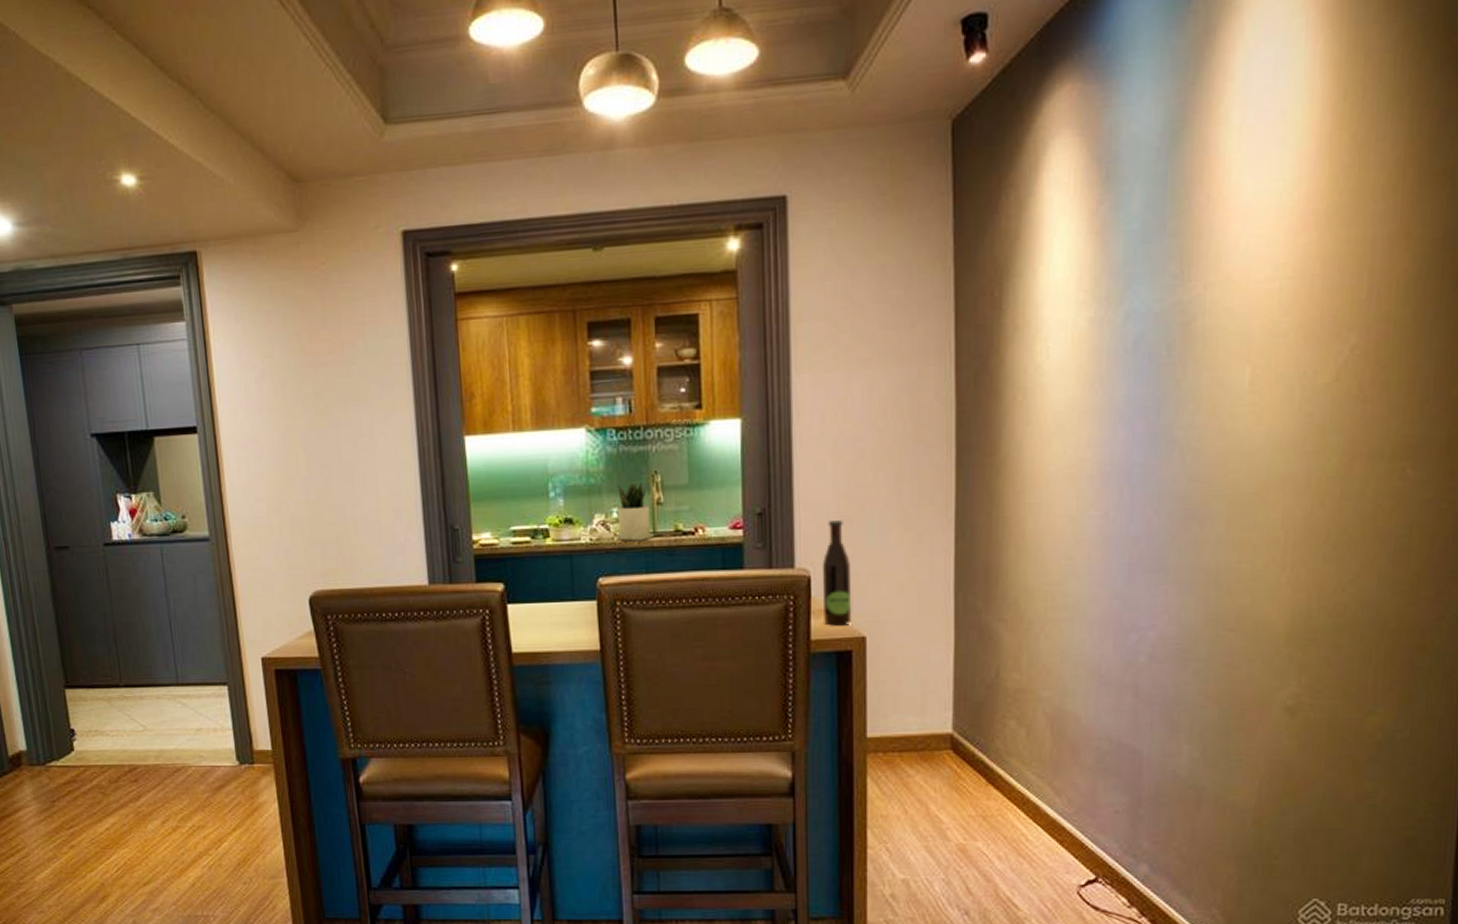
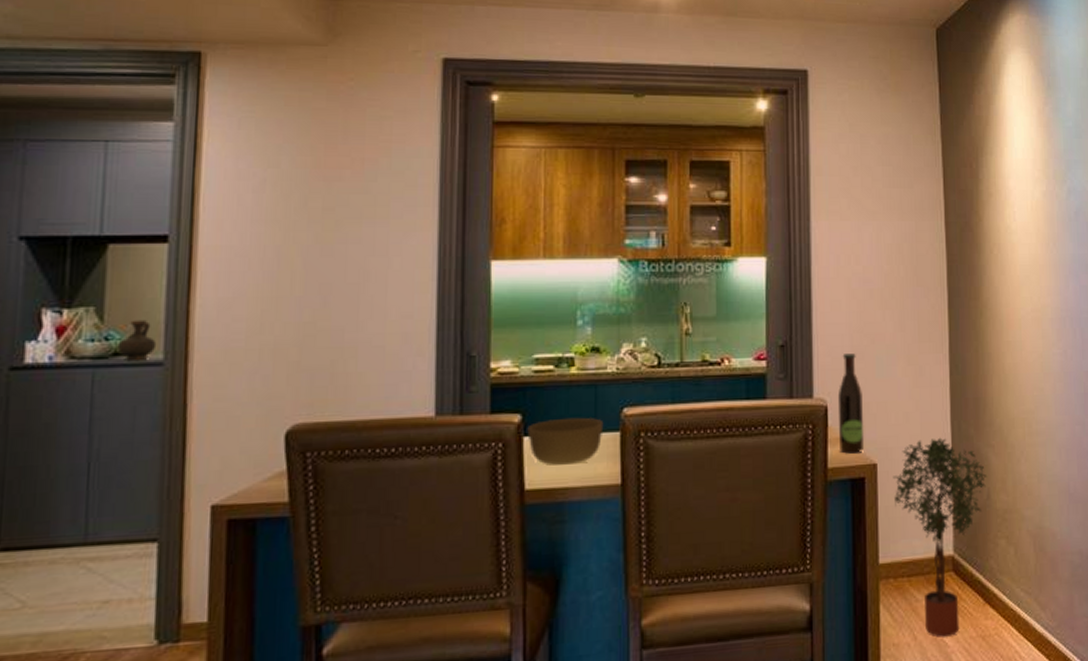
ceramic jug: none [175,502,203,537] -> present [119,319,157,360]
bowl: none [510,586,581,632] -> present [527,417,604,466]
planter: present [615,482,653,542] -> none [643,313,681,372]
potted tree: none [884,610,996,812] -> present [893,437,987,636]

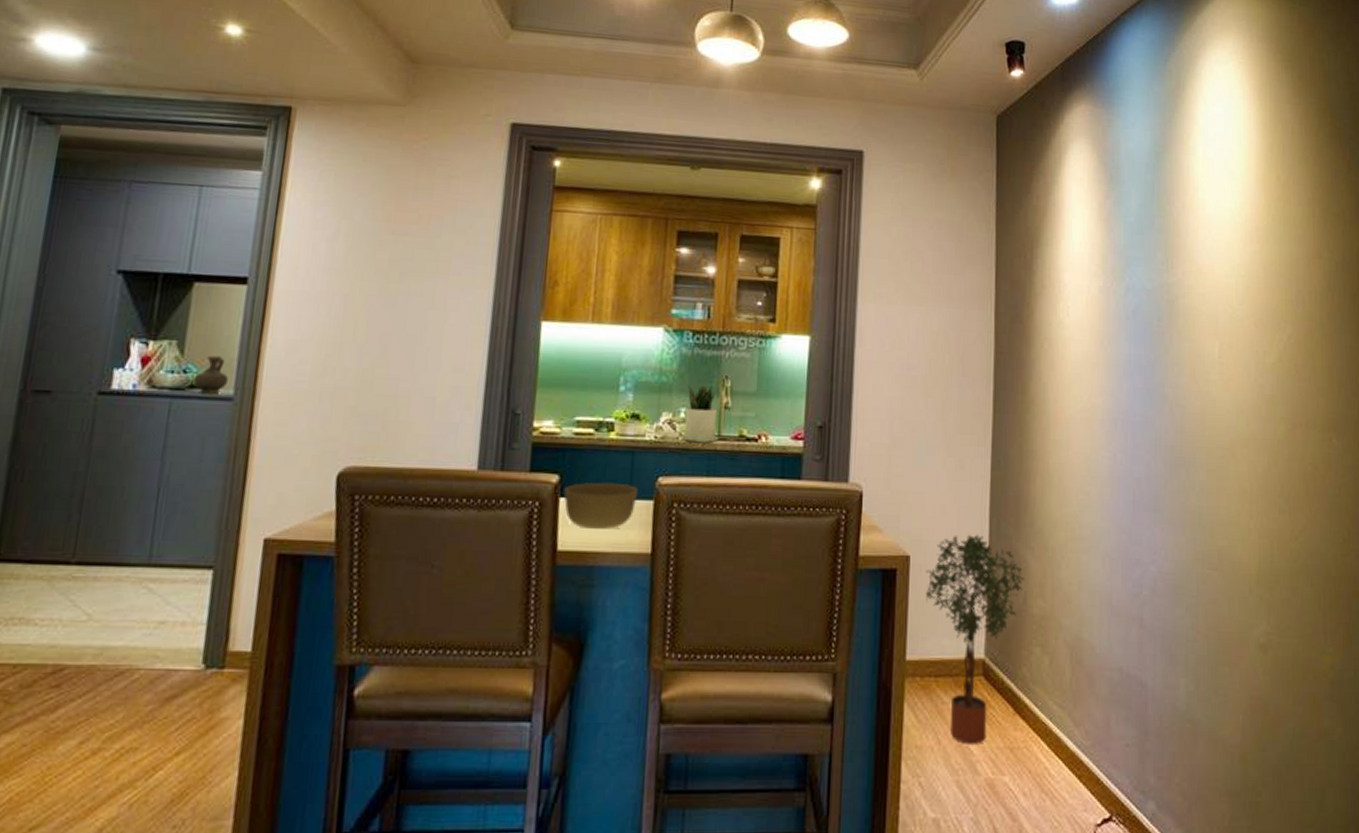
planter: none [643,313,681,372] -> present [680,385,718,444]
bottle: present [837,353,865,454] -> none [872,440,900,543]

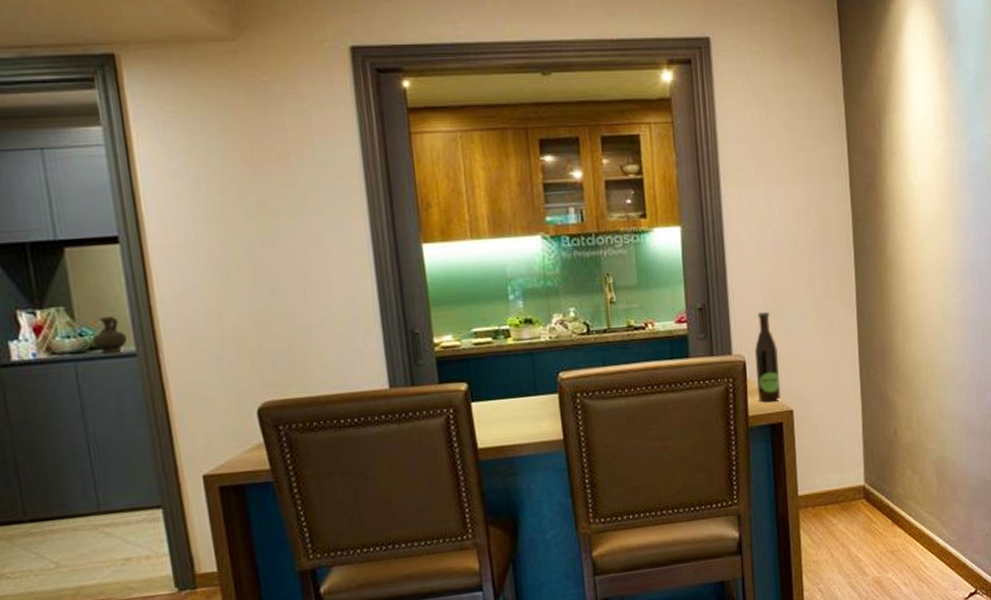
bowl: present [563,482,638,530] -> none [474,382,543,427]
planter: present [680,385,718,444] -> none [573,284,608,338]
bottle: none [872,440,900,543] -> present [754,312,781,402]
potted tree: present [925,534,1024,743] -> none [808,384,893,553]

